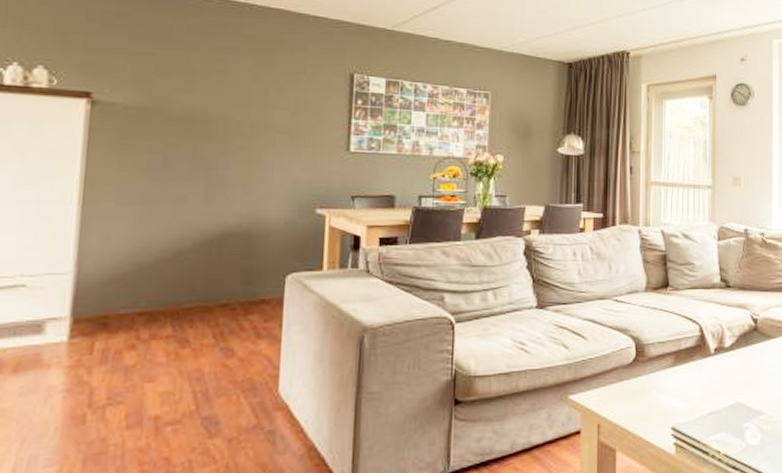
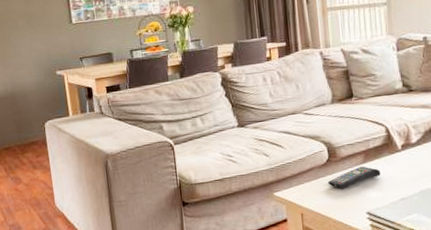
remote control: none [632,370,690,397] -> present [328,166,381,189]

